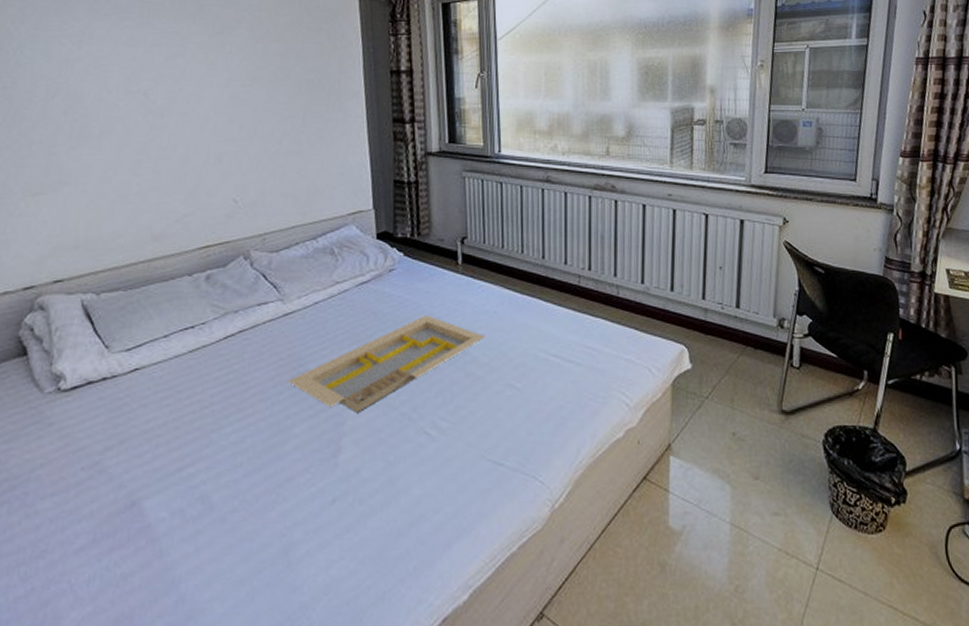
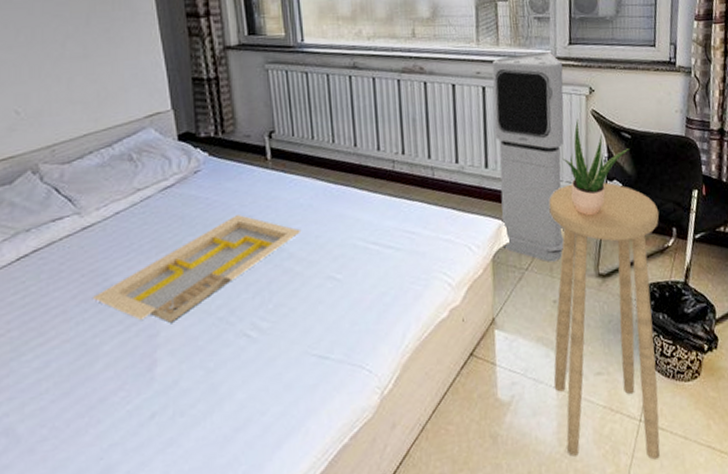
air purifier: none [683,178,758,393] -> present [492,51,564,262]
stool: none [727,315,850,612] -> present [548,183,660,460]
potted plant: none [751,249,822,350] -> present [562,118,629,216]

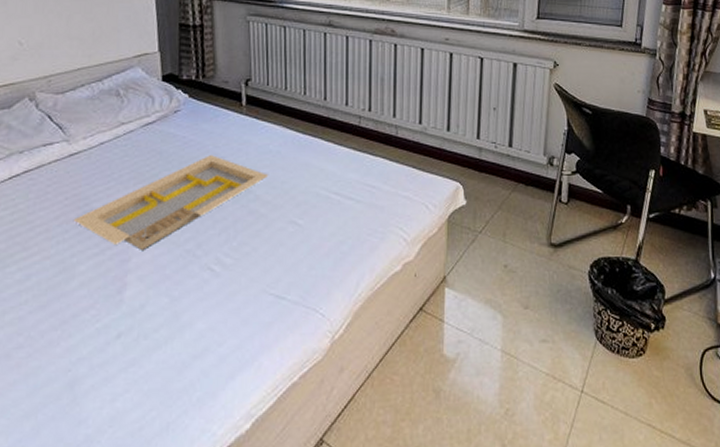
air purifier: present [492,51,564,262] -> none [459,23,530,228]
stool: present [548,183,660,460] -> none [499,153,615,432]
potted plant: present [562,118,629,216] -> none [523,91,589,186]

